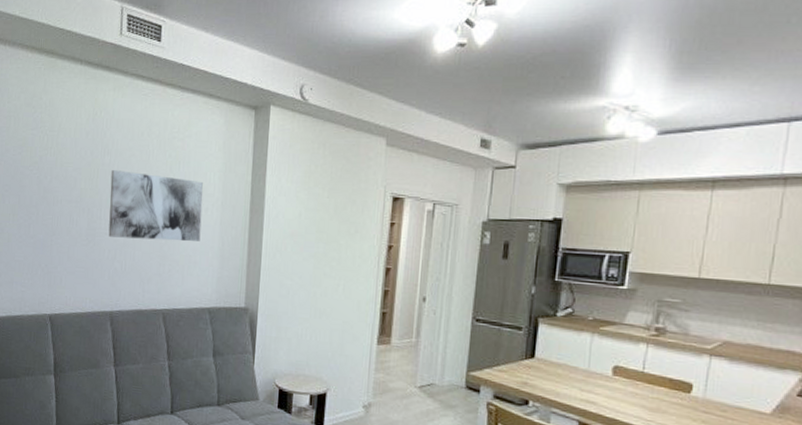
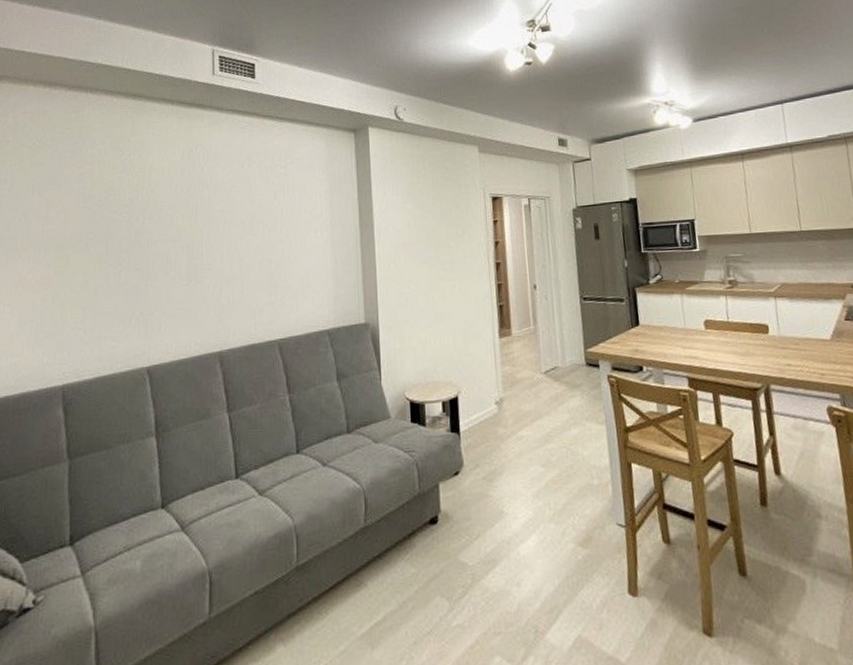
wall art: present [108,170,204,242] -> none [211,203,312,272]

